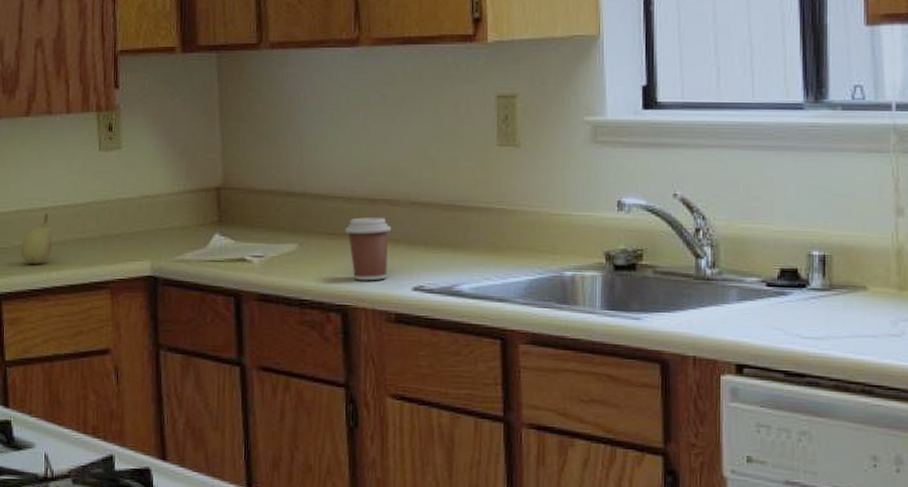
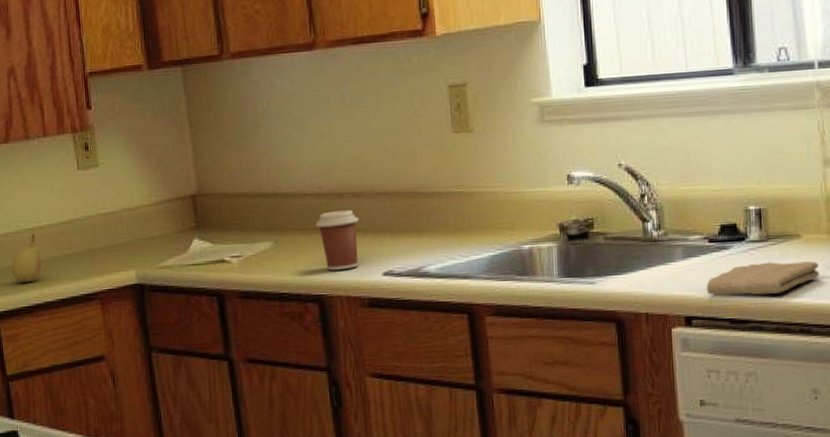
washcloth: none [761,313,886,349] -> present [706,261,820,296]

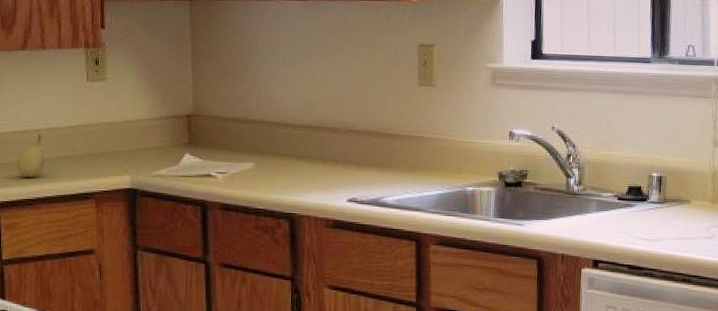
coffee cup: present [315,209,359,271] -> none [294,141,332,194]
washcloth: present [706,261,820,296] -> none [612,221,702,248]

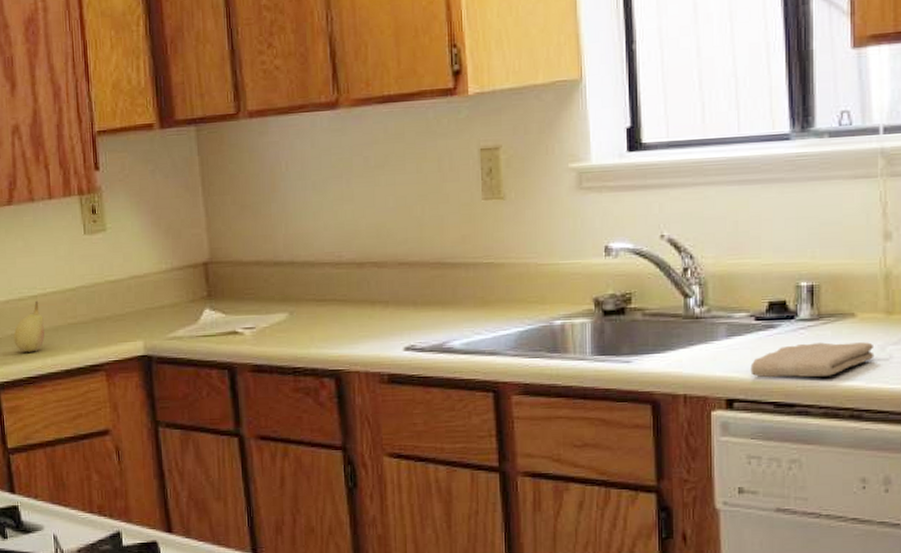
washcloth: none [612,221,702,248] -> present [750,342,875,378]

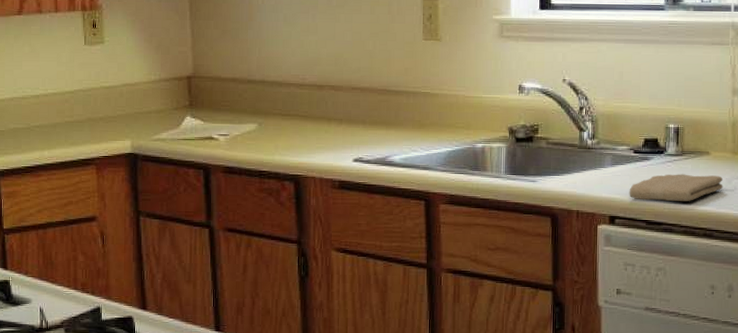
fruit: present [13,300,45,352] -> none [15,99,43,145]

